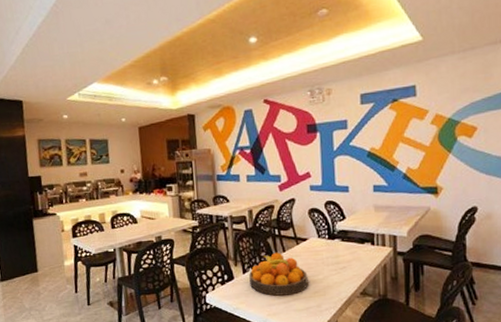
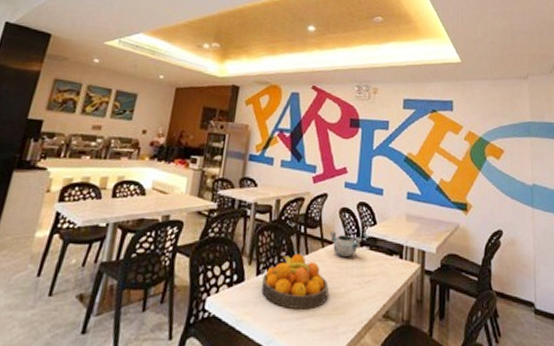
decorative bowl: none [302,229,334,251] -> present [330,230,363,258]

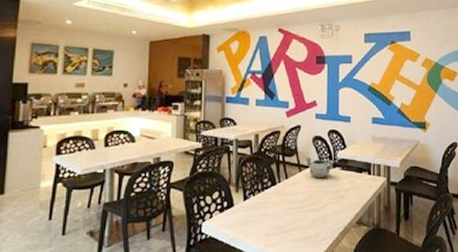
fruit bowl: present [261,253,329,310] -> none [250,179,308,225]

